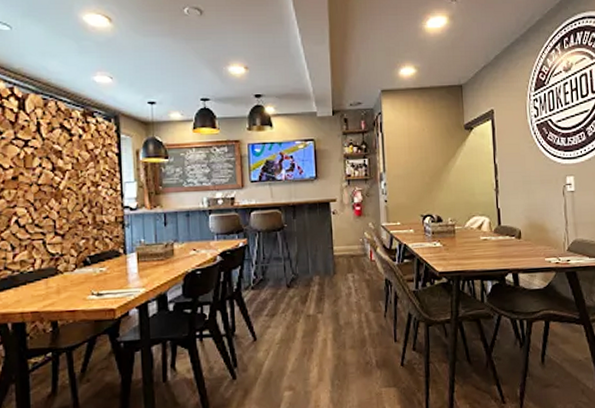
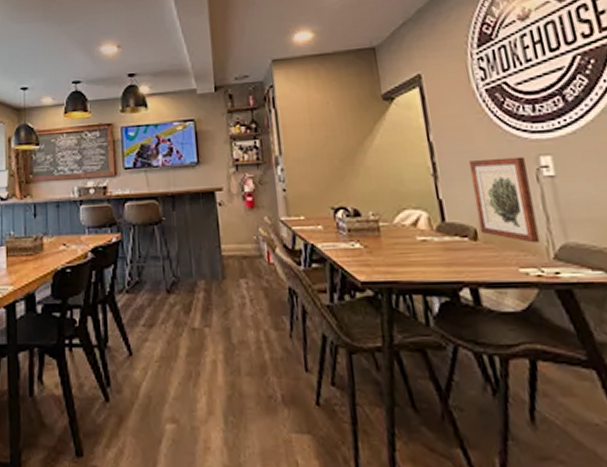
wall art: none [520,176,560,240] -> present [468,156,540,243]

